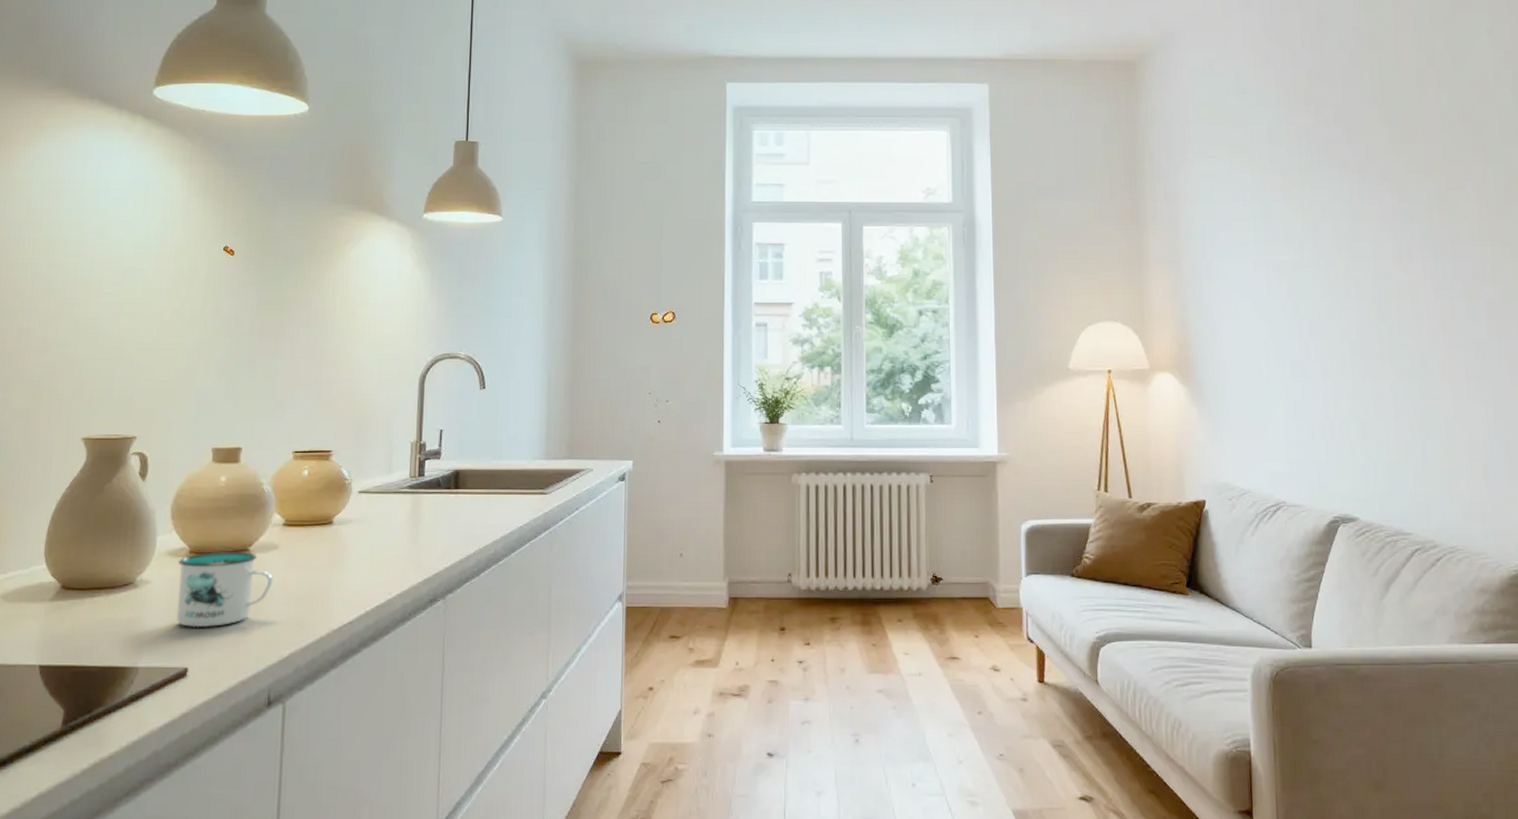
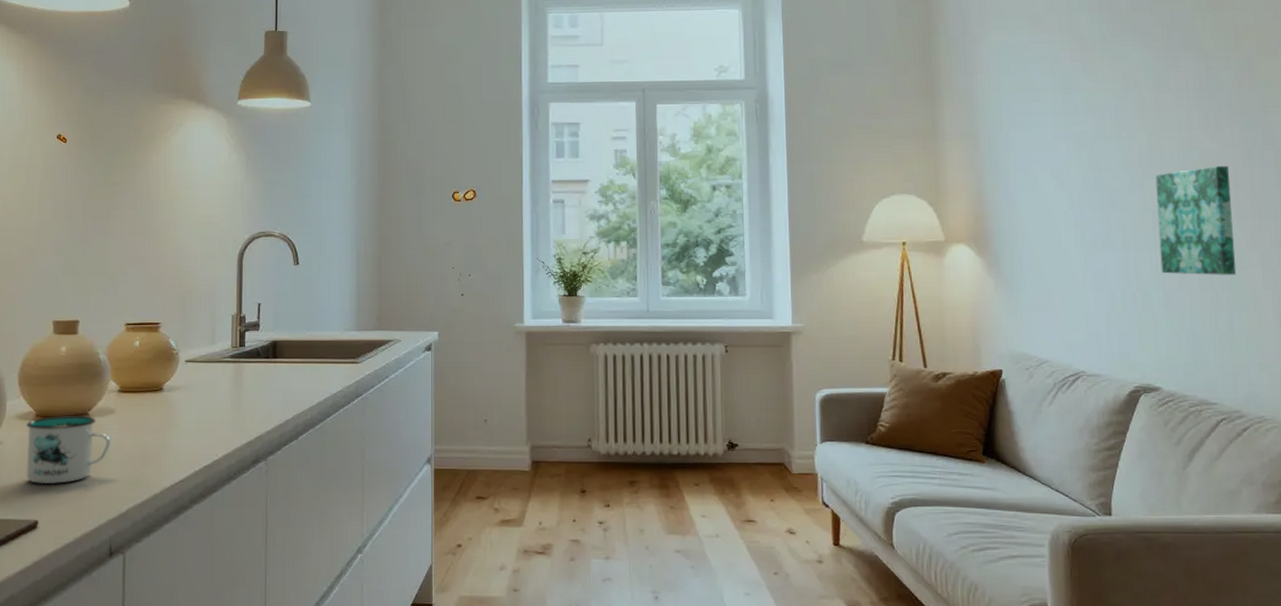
wall art: none [1352,296,1429,405] -> present [1155,165,1237,275]

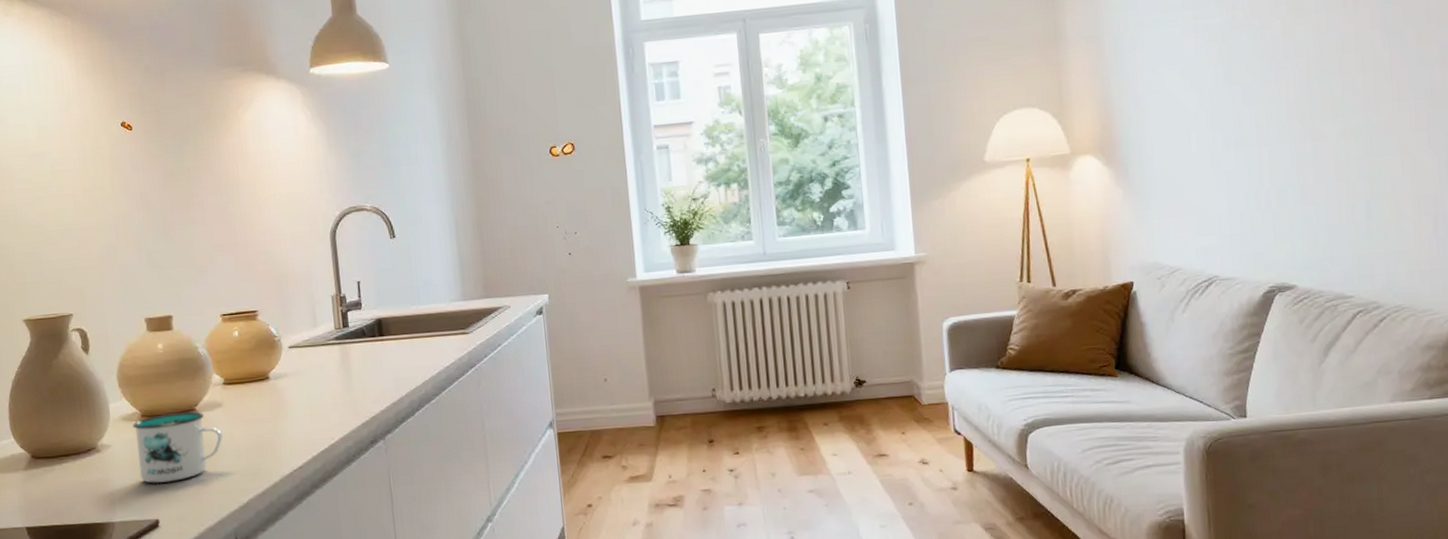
wall art: present [1155,165,1237,275] -> none [1290,47,1375,168]

